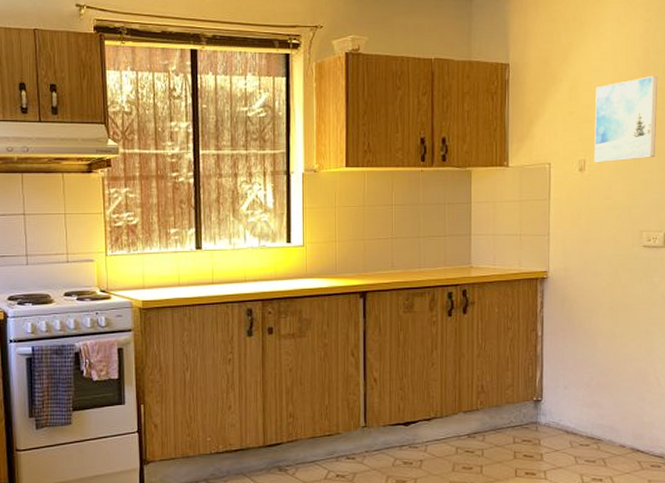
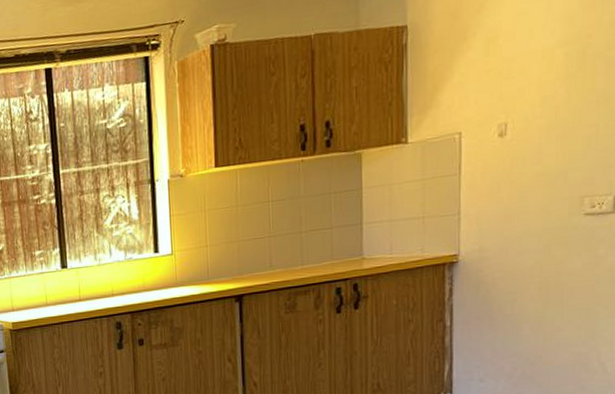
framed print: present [593,75,658,163] -> none [518,8,608,125]

